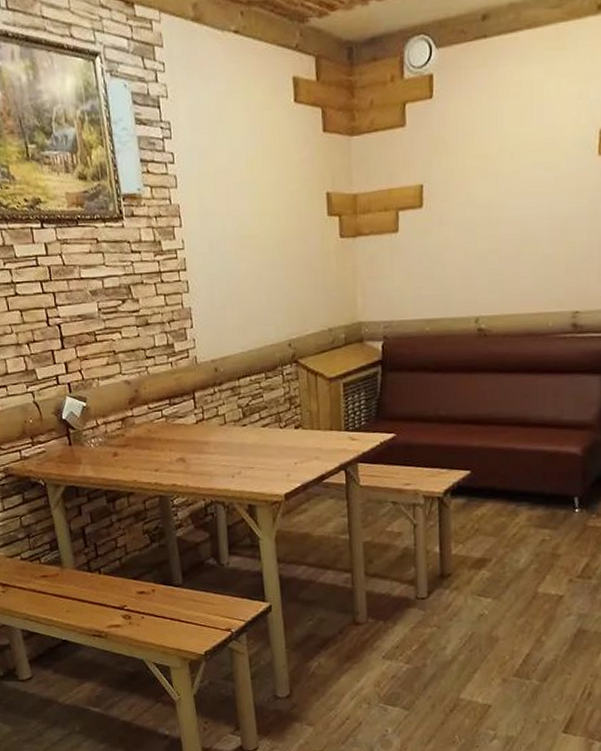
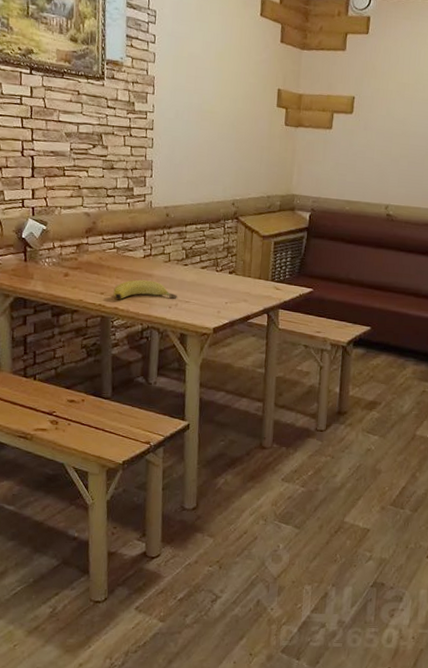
banana: none [168,448,241,475] -> present [113,279,178,299]

